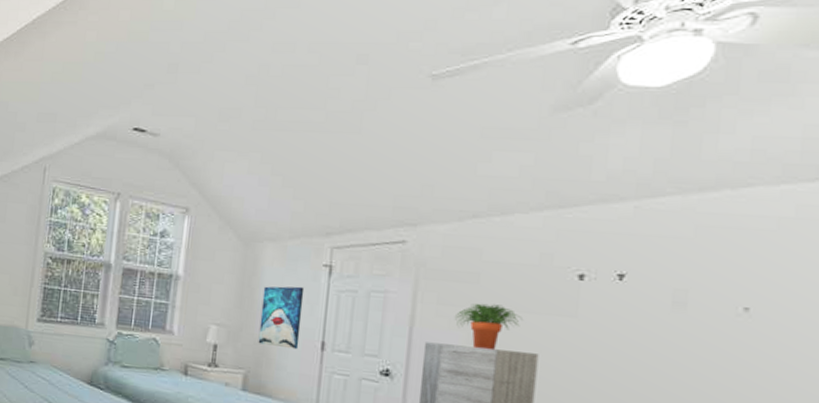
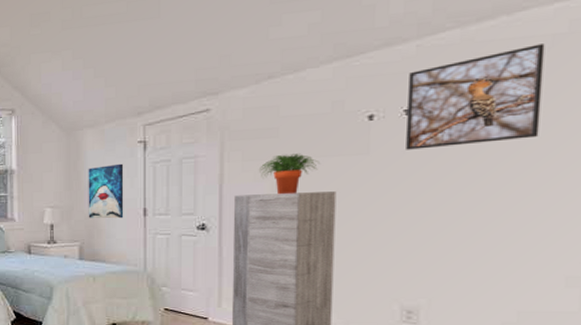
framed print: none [617,225,771,326] -> present [406,44,545,150]

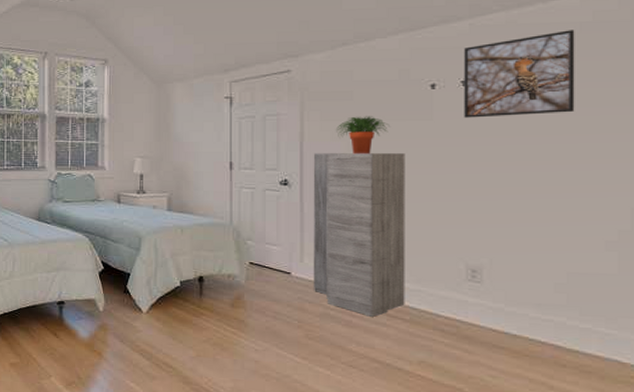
wall art: present [88,163,124,219] -> none [177,117,211,171]

